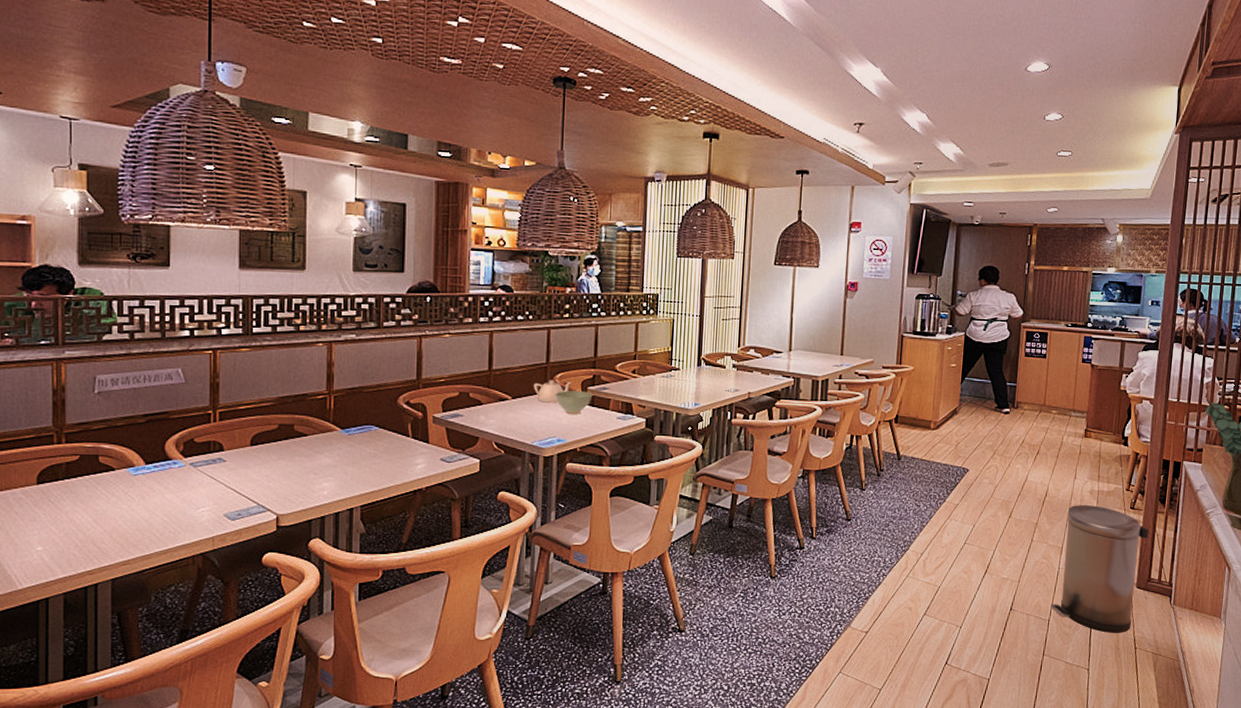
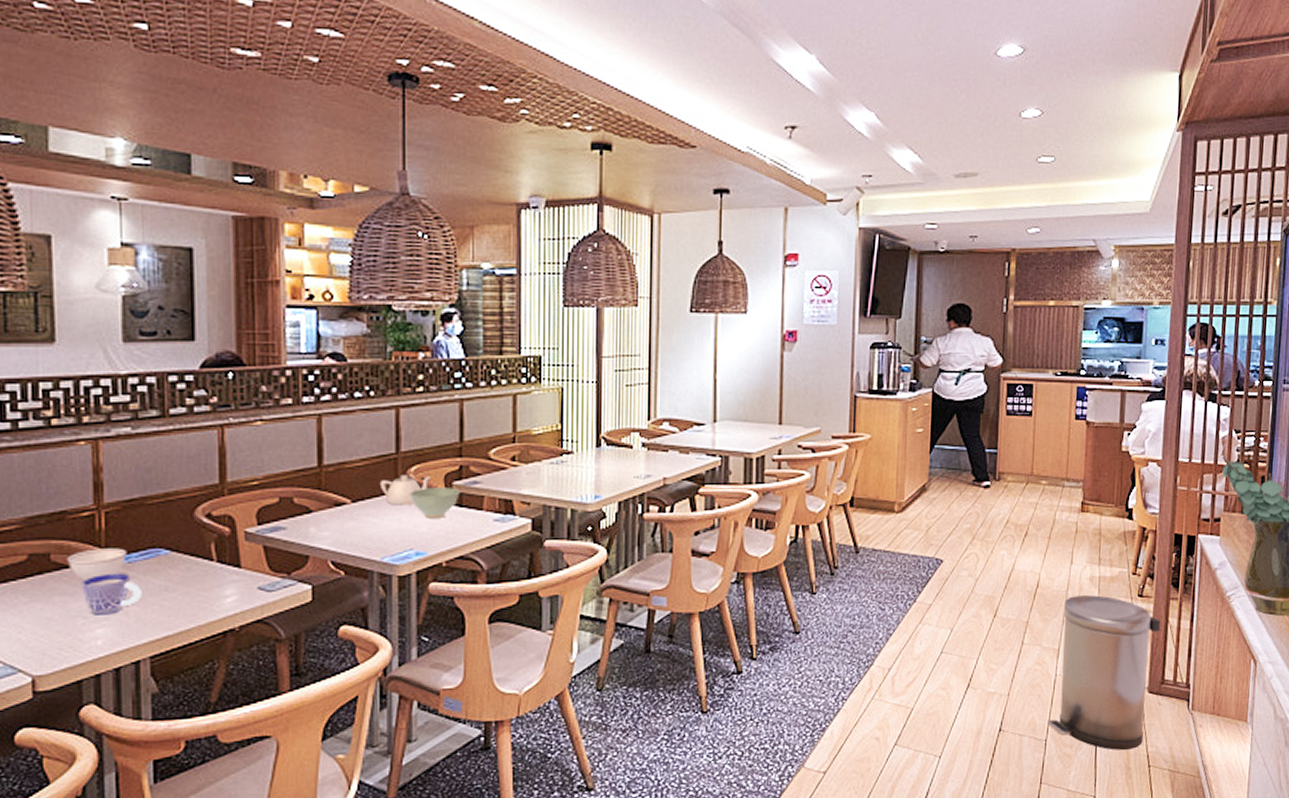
bowl: none [305,423,348,446] -> present [66,548,127,581]
cup: none [315,441,357,473] -> present [81,572,142,615]

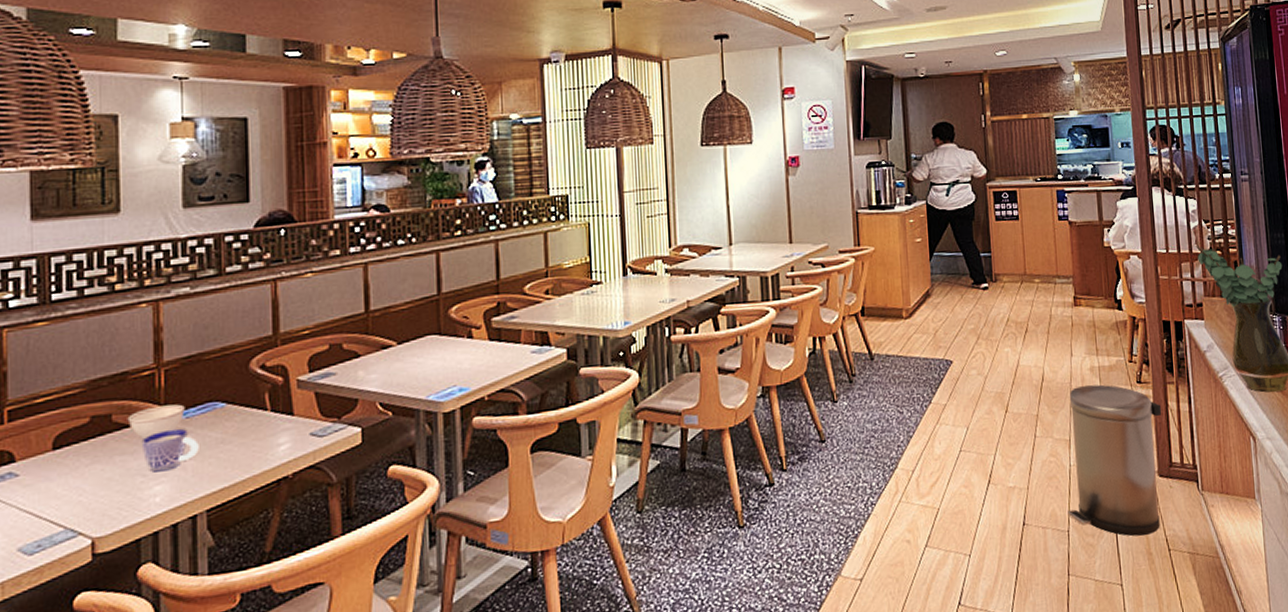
teapot: present [379,475,432,506] -> none [423,314,472,345]
bowl: present [409,488,460,518] -> none [451,323,499,355]

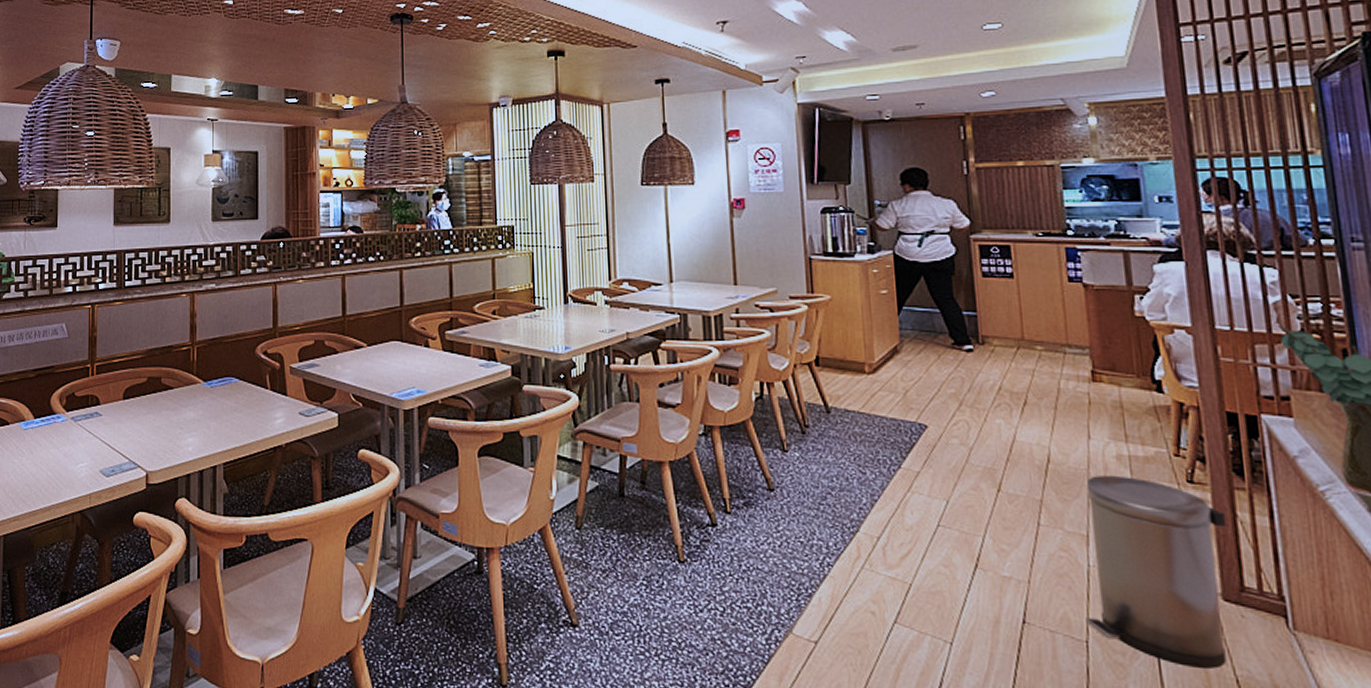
bowl: present [127,404,185,439] -> none [171,375,210,400]
cup: present [141,428,199,473] -> none [180,394,219,427]

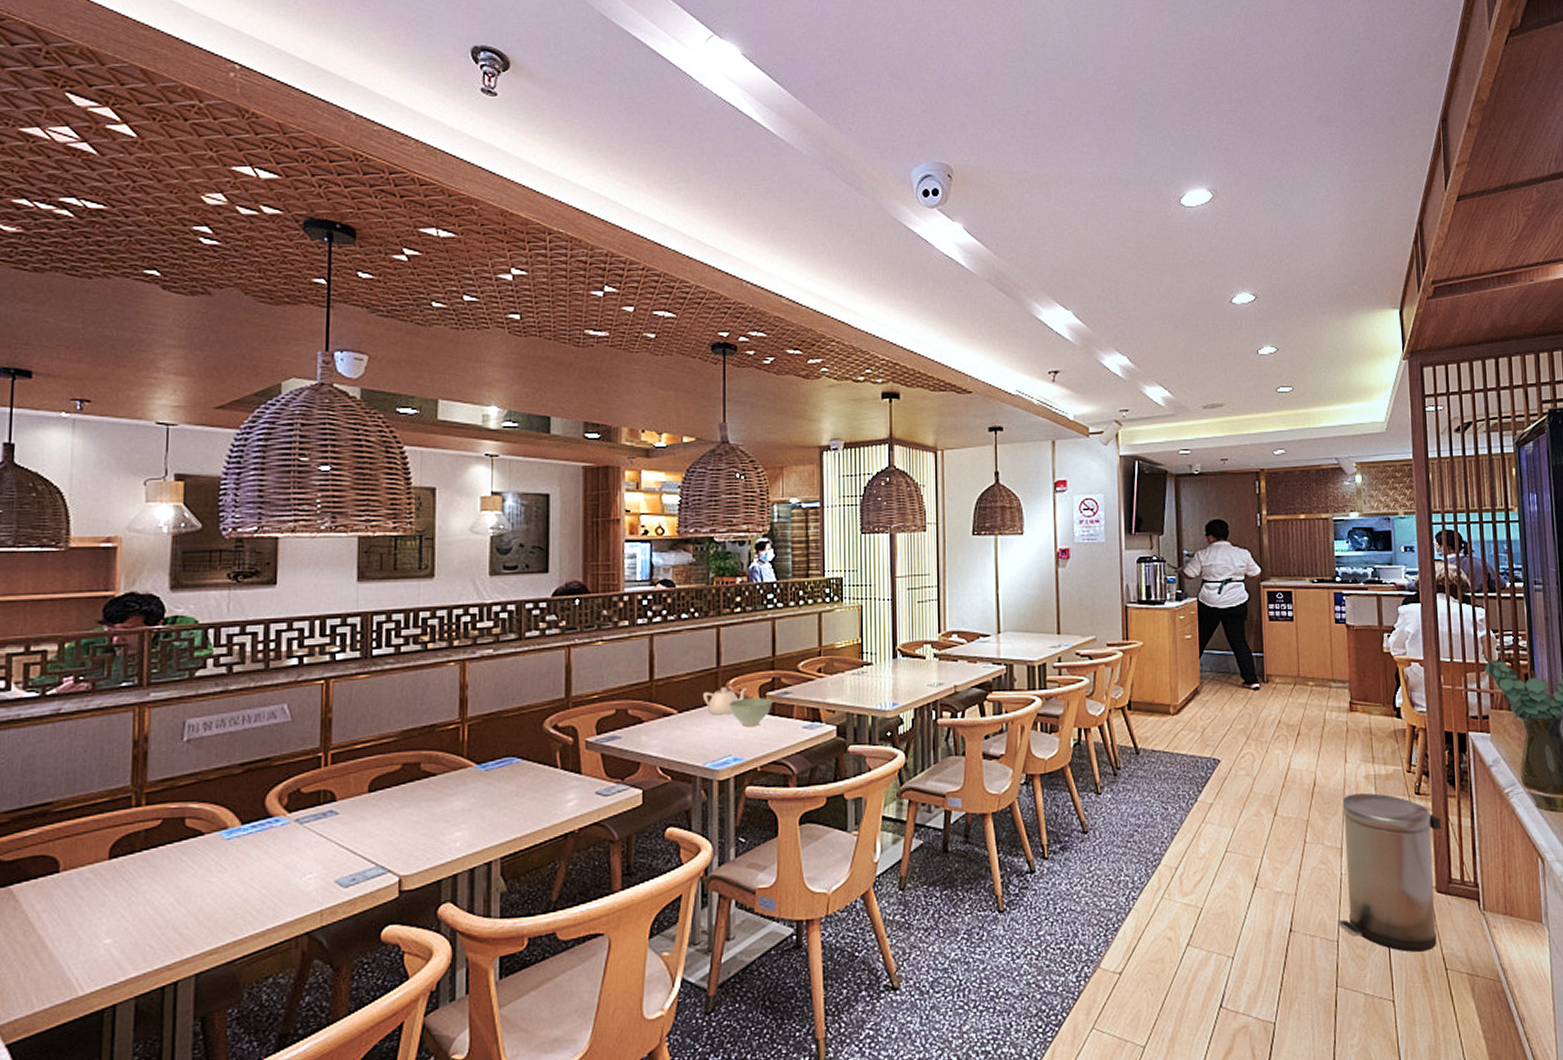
teapot: none [388,324,429,350] -> present [702,687,748,715]
bowl: none [411,336,451,362] -> present [728,698,773,726]

